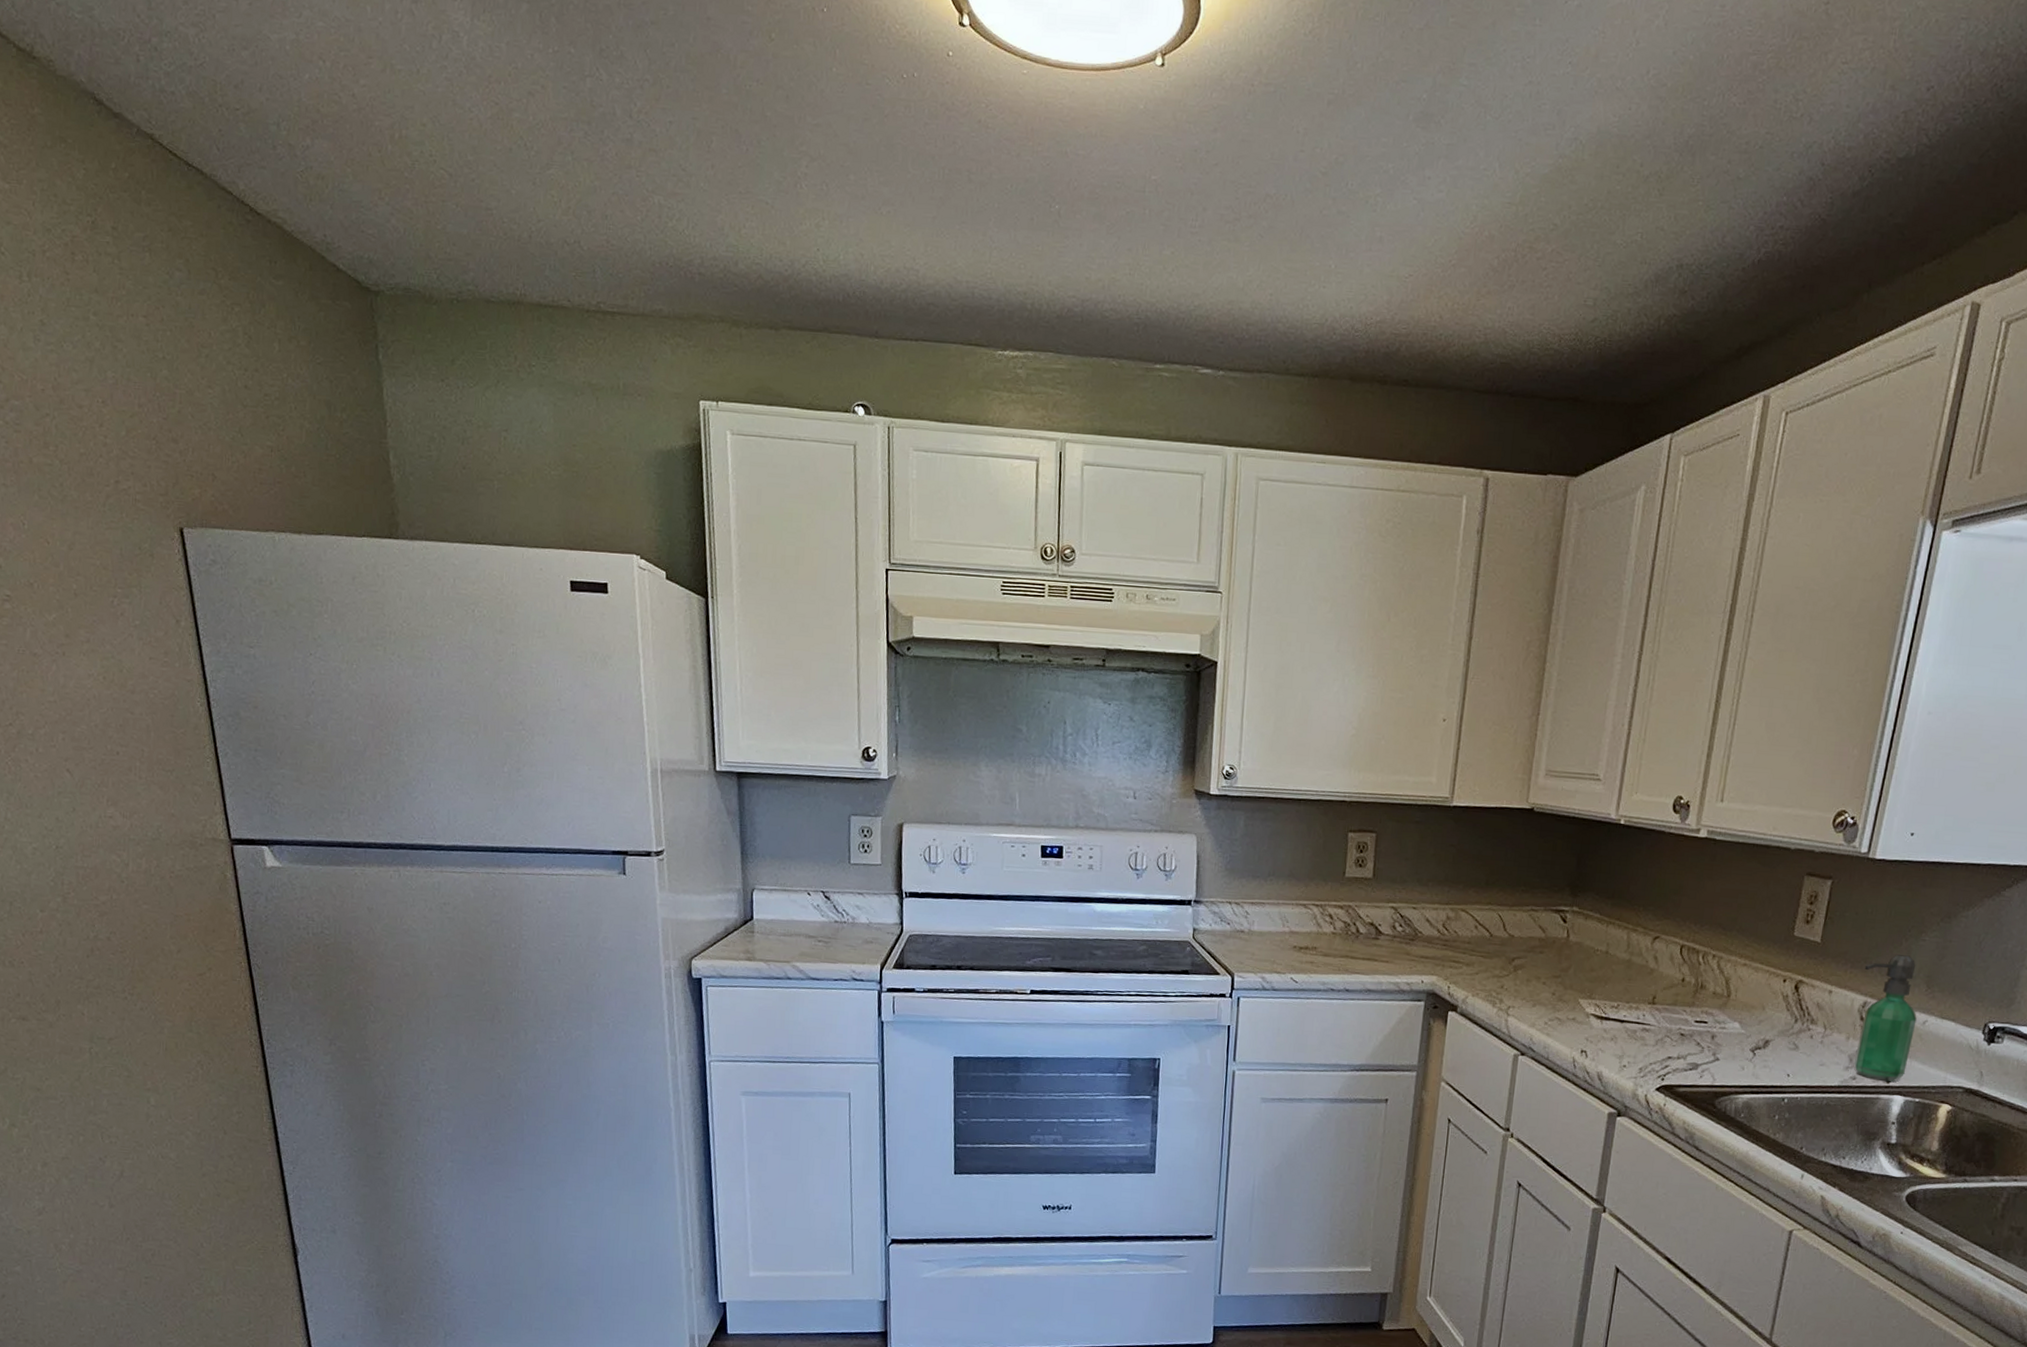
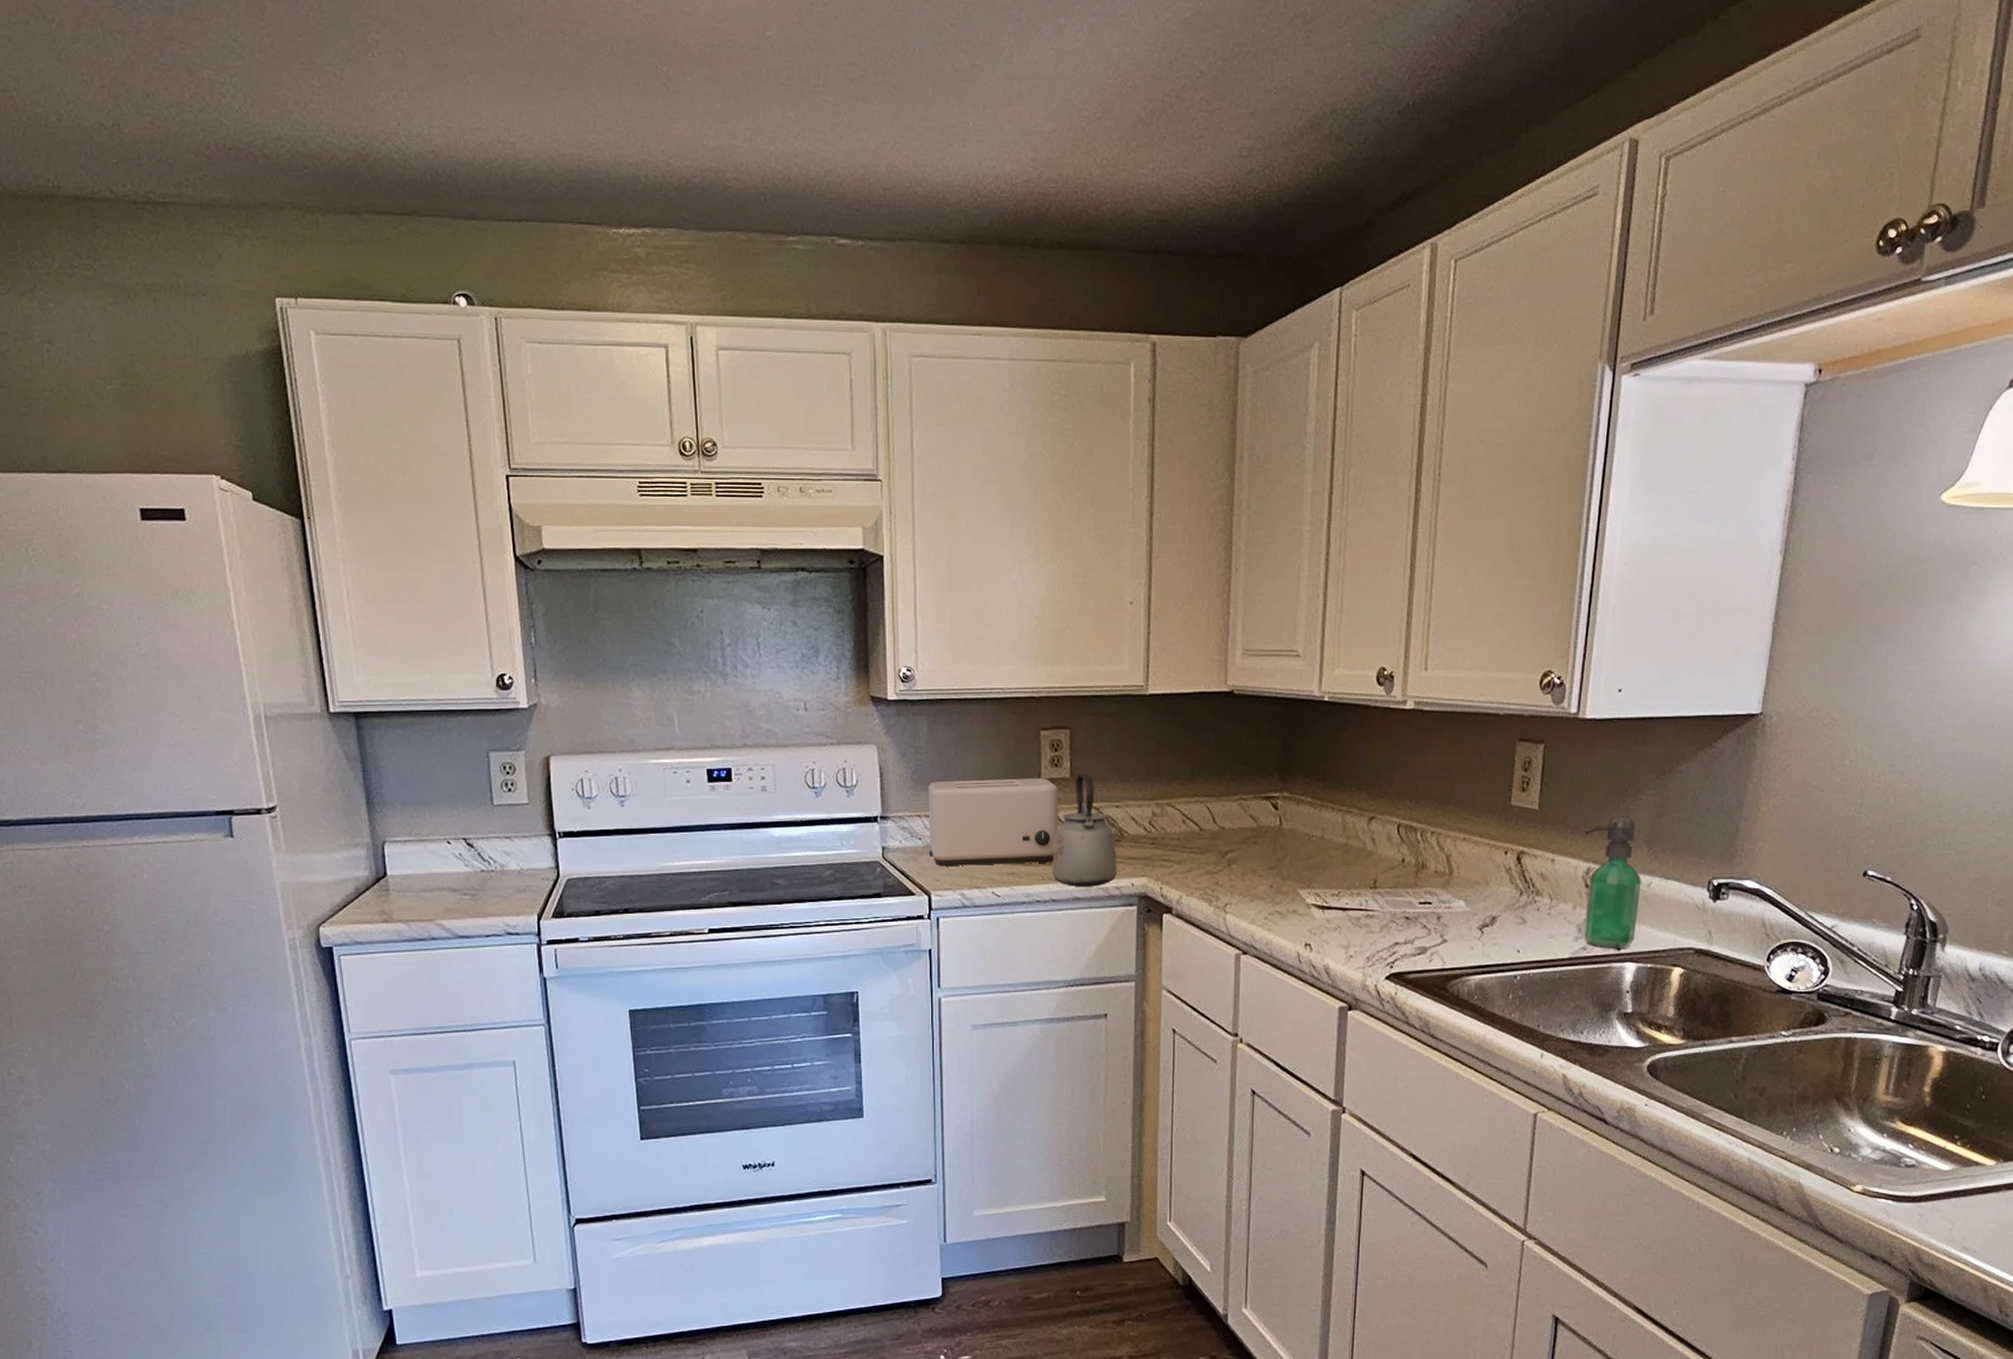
toaster: none [1235,872,1365,955] -> present [928,778,1063,867]
kettle: none [1347,875,1410,981] -> present [1052,773,1117,887]

